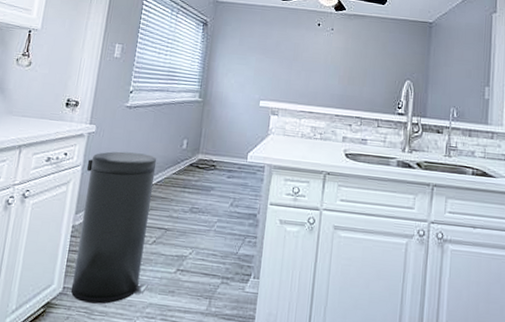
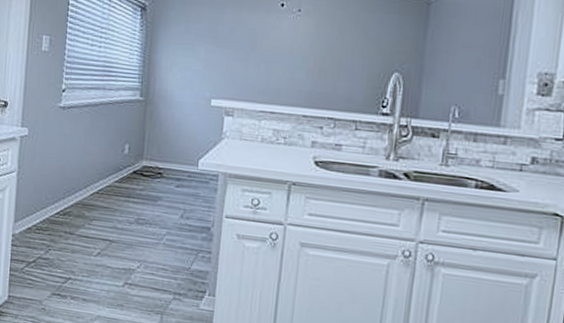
pedal bin: present [71,151,157,304] -> none [16,156,97,314]

